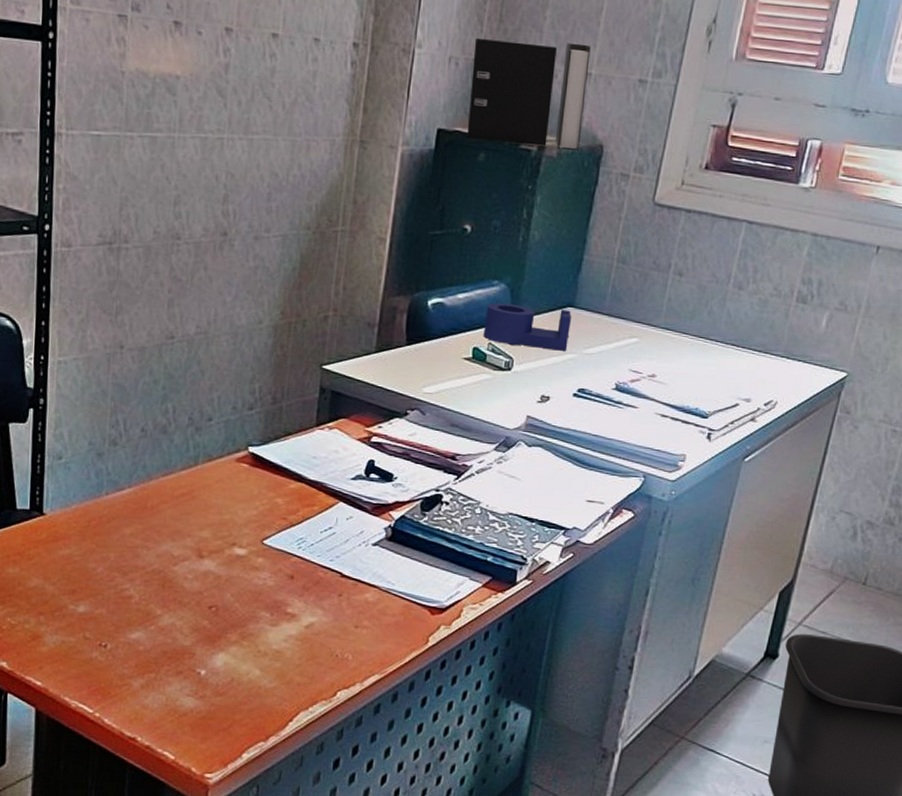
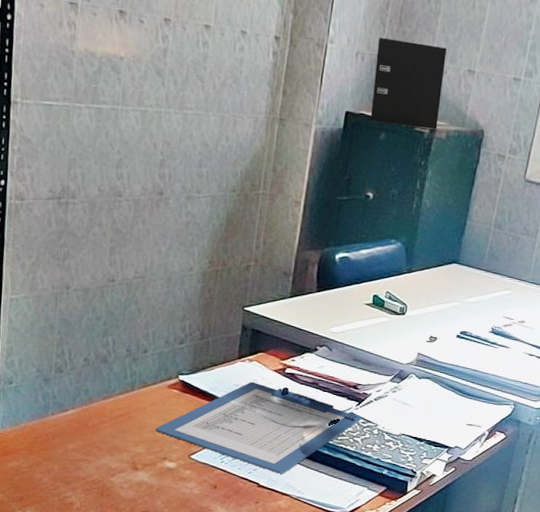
clipboard: none [222,453,461,562] -> present [155,381,362,474]
tape dispenser: present [483,302,571,351] -> none [382,258,456,300]
binder: present [555,42,591,150] -> none [444,45,475,134]

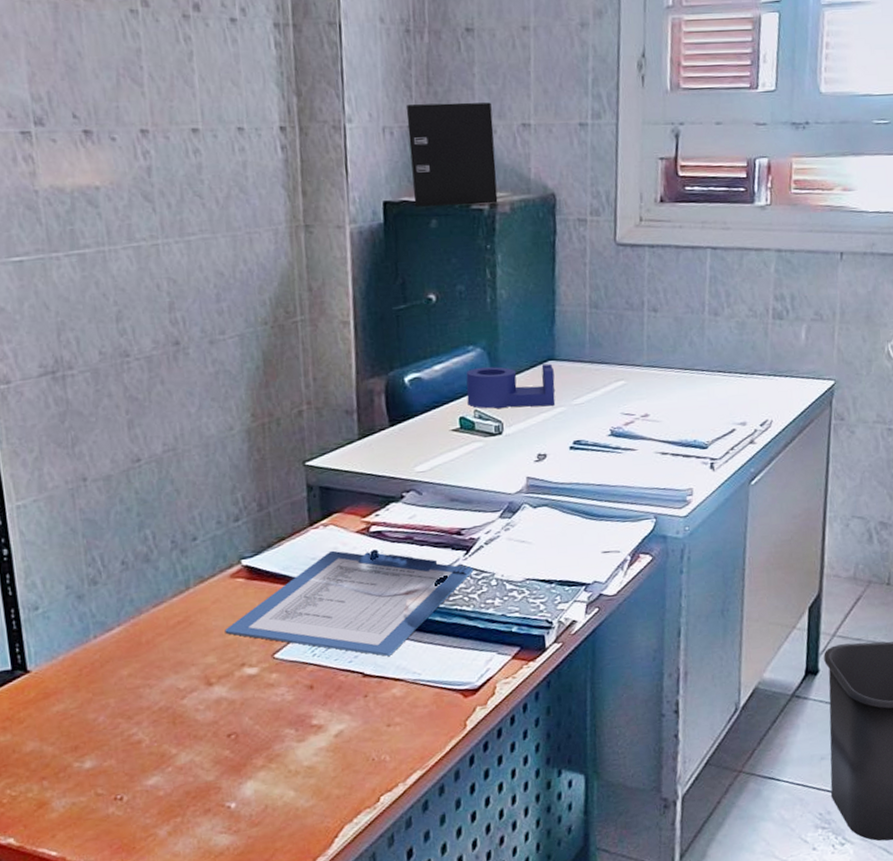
tape dispenser: none [382,258,456,300] -> present [466,363,556,409]

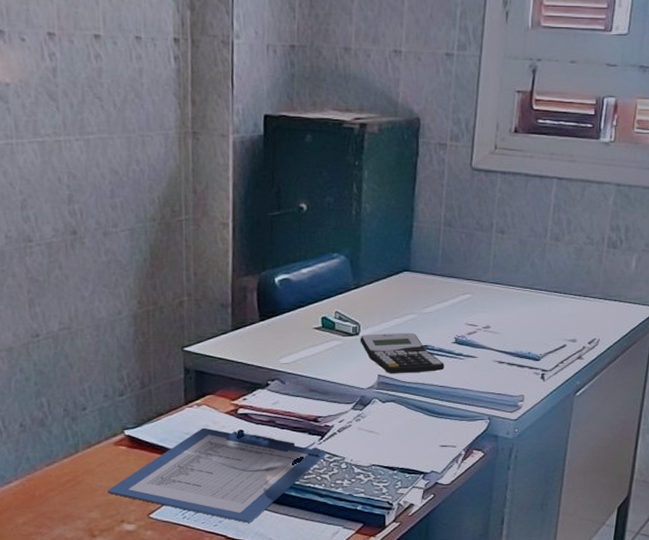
binder: present [406,102,498,207] -> none [289,24,368,123]
tape dispenser: present [466,363,556,409] -> none [329,274,409,313]
calculator: none [503,427,601,476] -> present [360,333,445,374]

